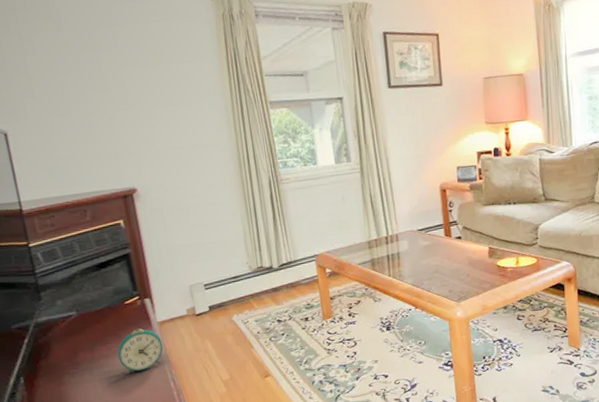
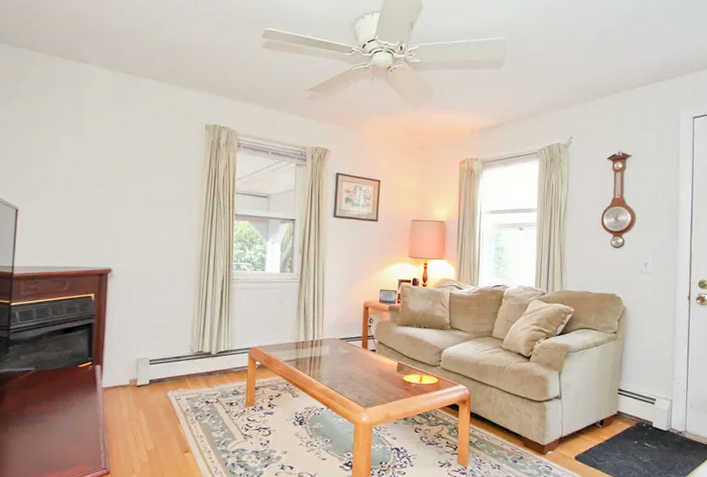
alarm clock: present [117,329,164,375] -> none [61,391,102,432]

